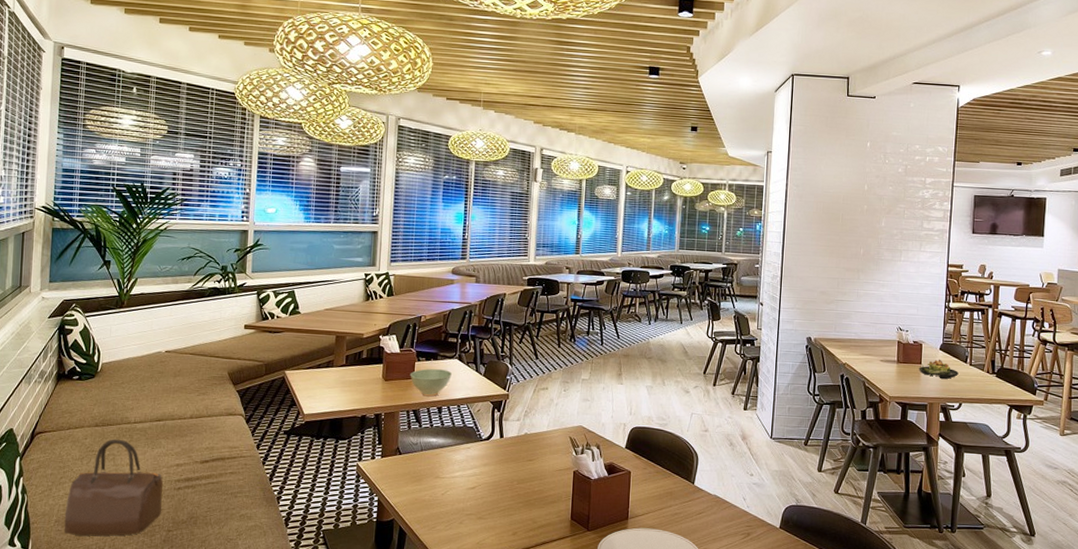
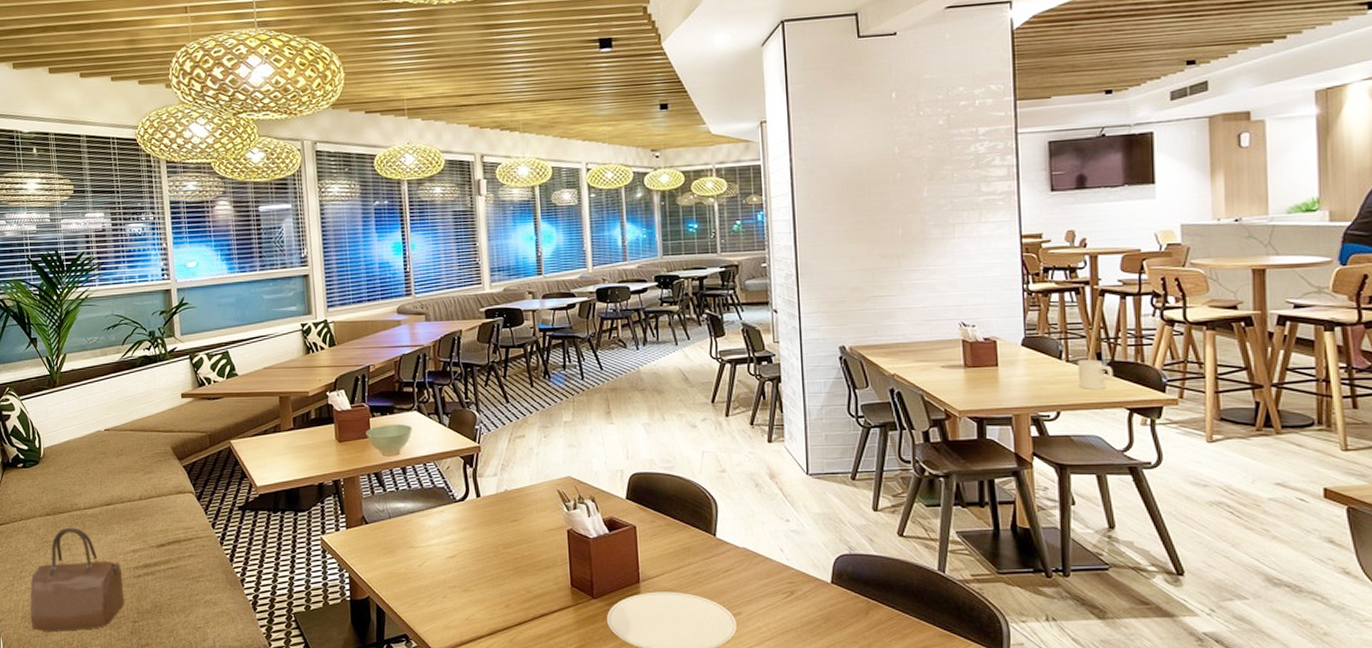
salad: present [919,359,959,379] -> none [995,357,1052,382]
cup: none [977,364,1002,389] -> present [1077,359,1114,390]

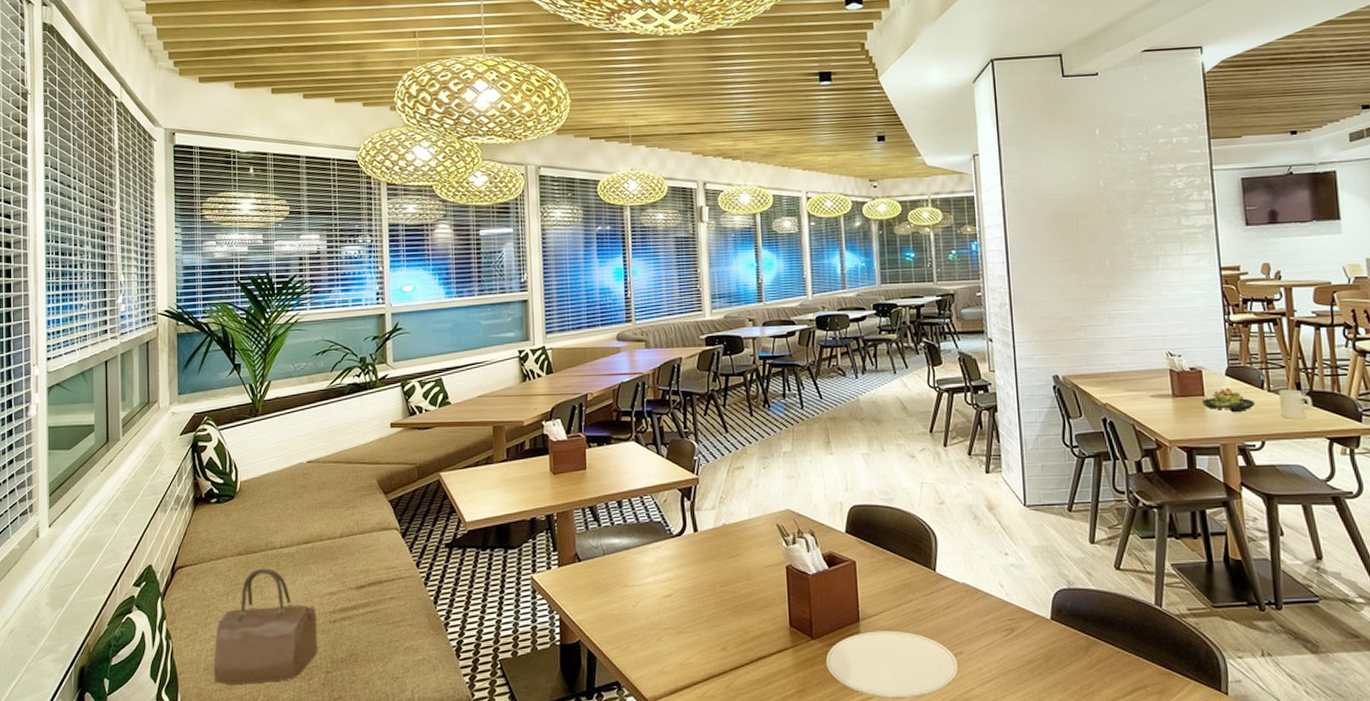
bowl: present [365,424,412,456] -> none [581,455,629,489]
salad: none [995,357,1052,382] -> present [1202,387,1255,412]

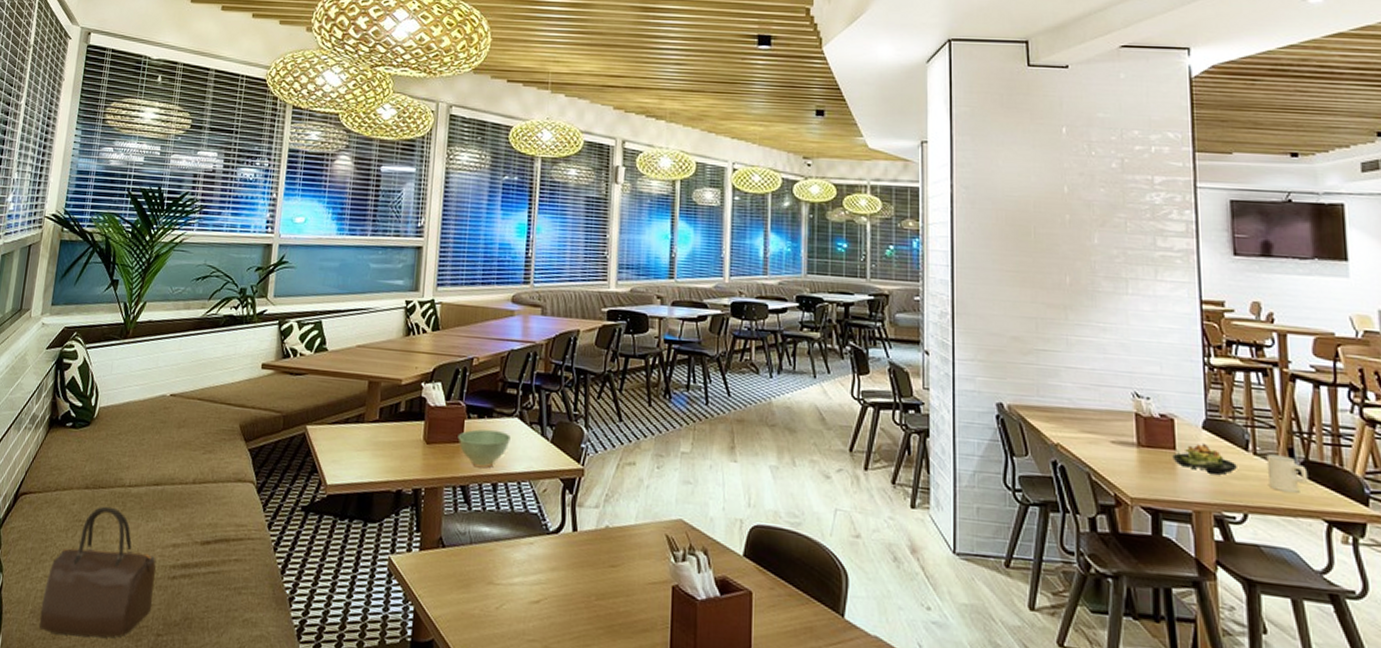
bowl: none [581,455,629,489] -> present [457,429,511,469]

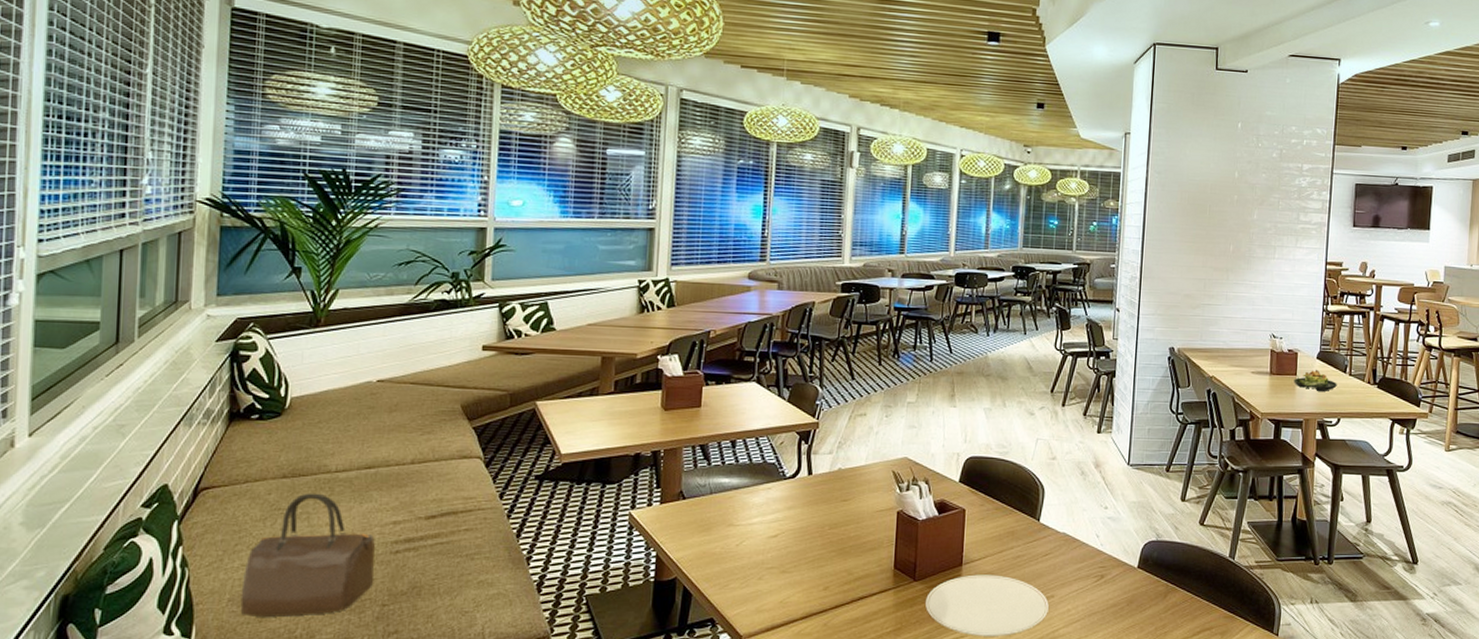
bowl: present [457,429,511,469] -> none [696,394,748,428]
cup: present [1266,454,1309,494] -> none [1357,374,1384,402]

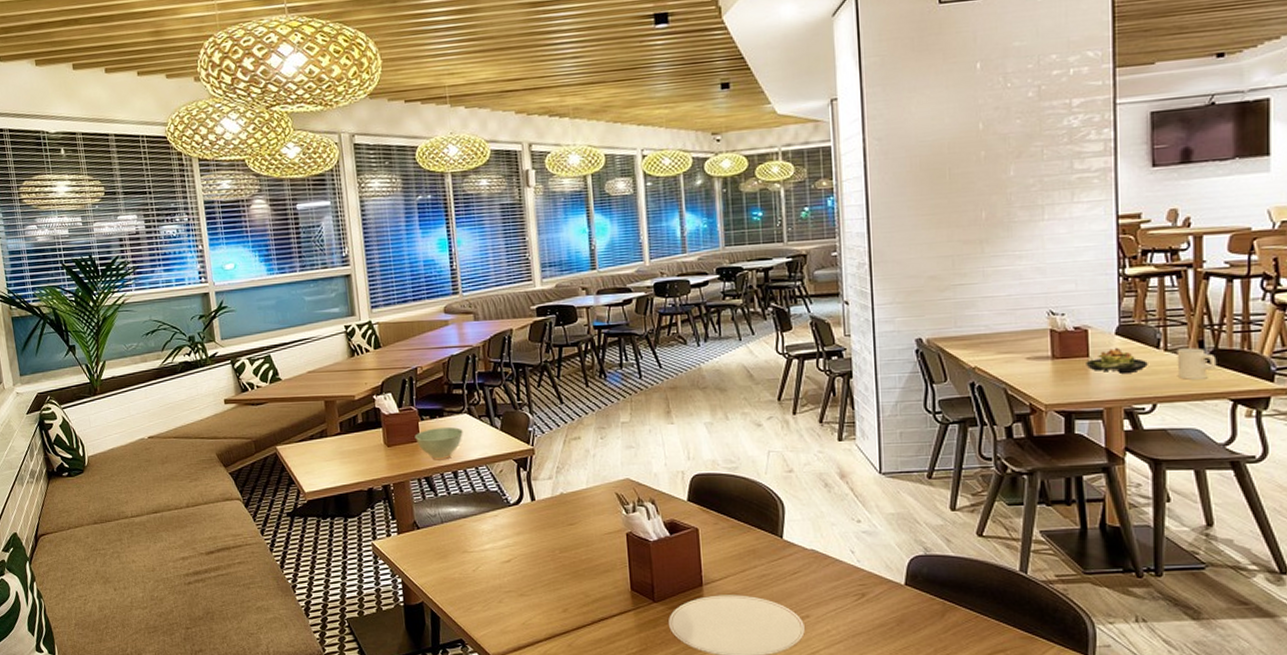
handbag: present [240,493,376,617] -> none [81,535,177,638]
bowl: none [696,394,748,428] -> present [414,427,463,461]
cup: none [1357,374,1384,402] -> present [1177,347,1217,381]

